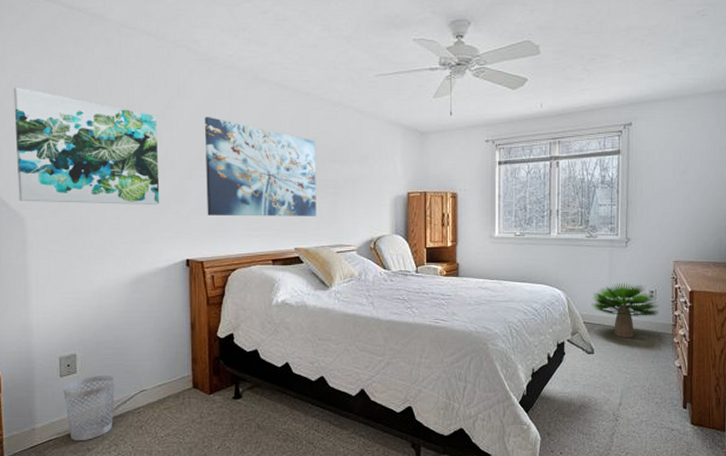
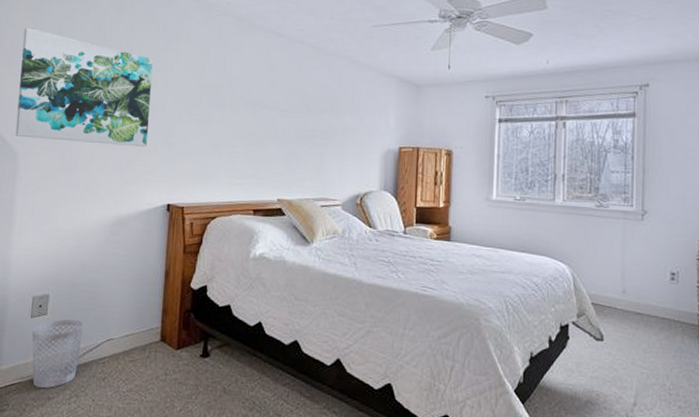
wall art: present [204,117,316,217] -> none [192,62,307,167]
potted plant: present [591,282,659,338] -> none [601,260,682,326]

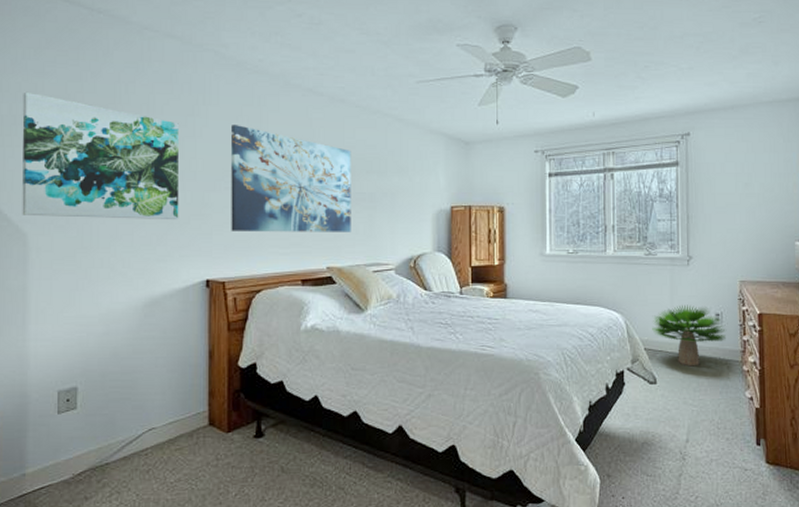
wastebasket: present [31,318,85,389] -> none [60,410,121,489]
wall art: none [192,62,307,167] -> present [230,125,351,232]
potted plant: none [601,260,682,326] -> present [652,304,726,367]

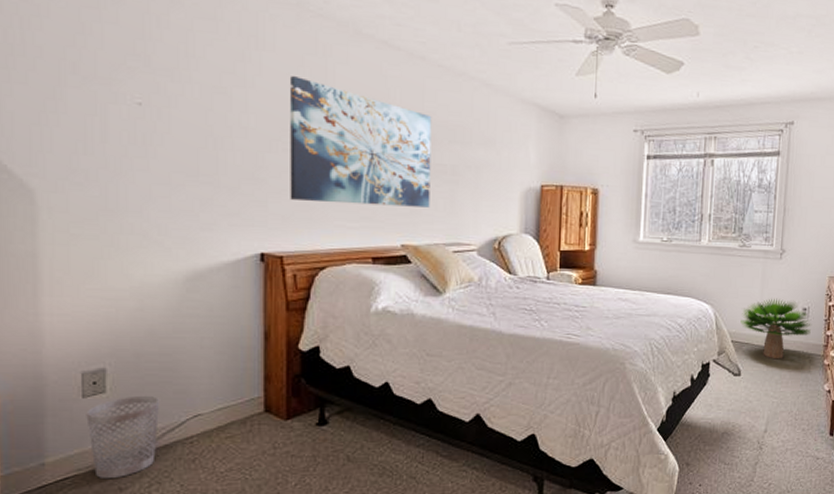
wall art: present [22,91,180,220] -> none [21,15,227,184]
wastebasket: none [60,410,121,489] -> present [86,395,160,480]

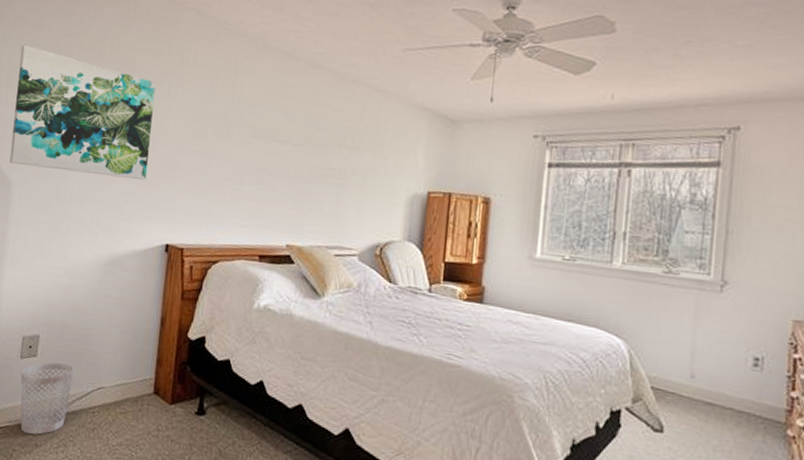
wall art: none [21,15,227,184] -> present [9,44,156,181]
wall art: present [289,76,432,208] -> none [194,87,324,210]
potted plant: present [740,298,811,360] -> none [664,340,767,420]

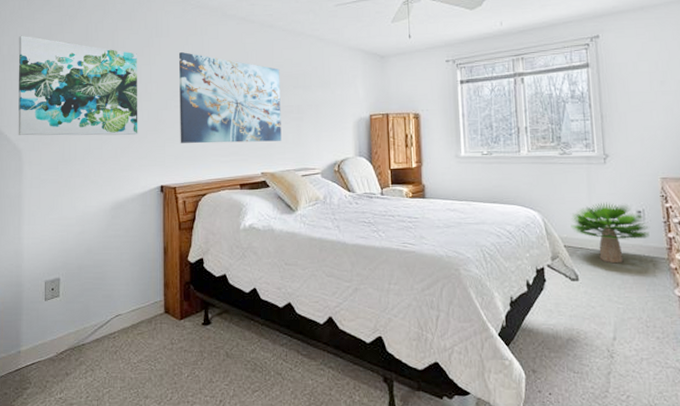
wastebasket: present [20,362,75,435] -> none [47,298,94,366]
wall art: none [194,87,324,210] -> present [178,52,282,144]
potted plant: none [664,340,767,420] -> present [571,202,650,264]

